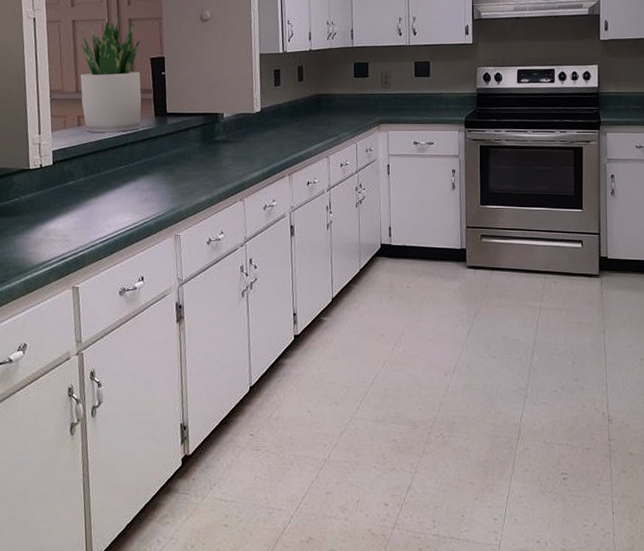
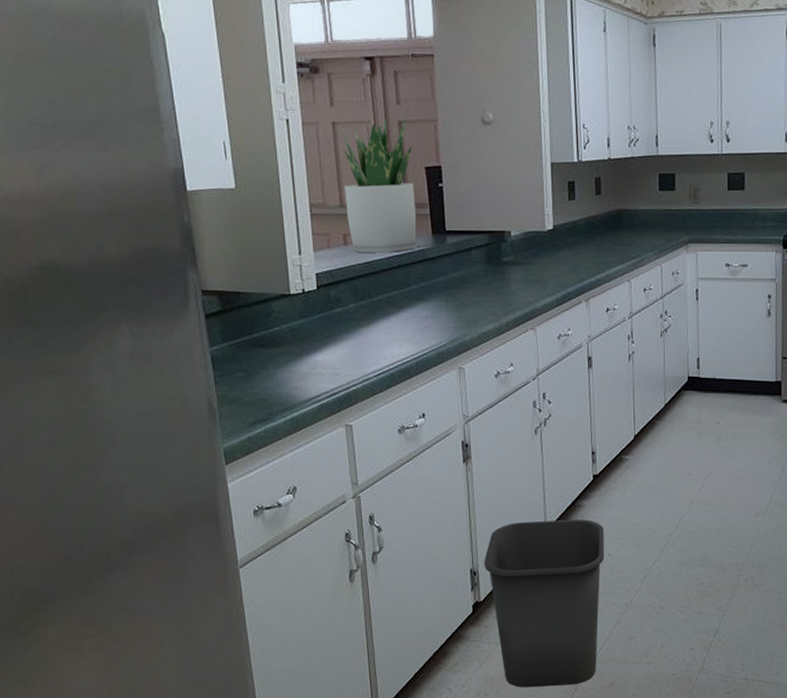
waste bin: none [193,377,305,541] -> present [484,519,605,688]

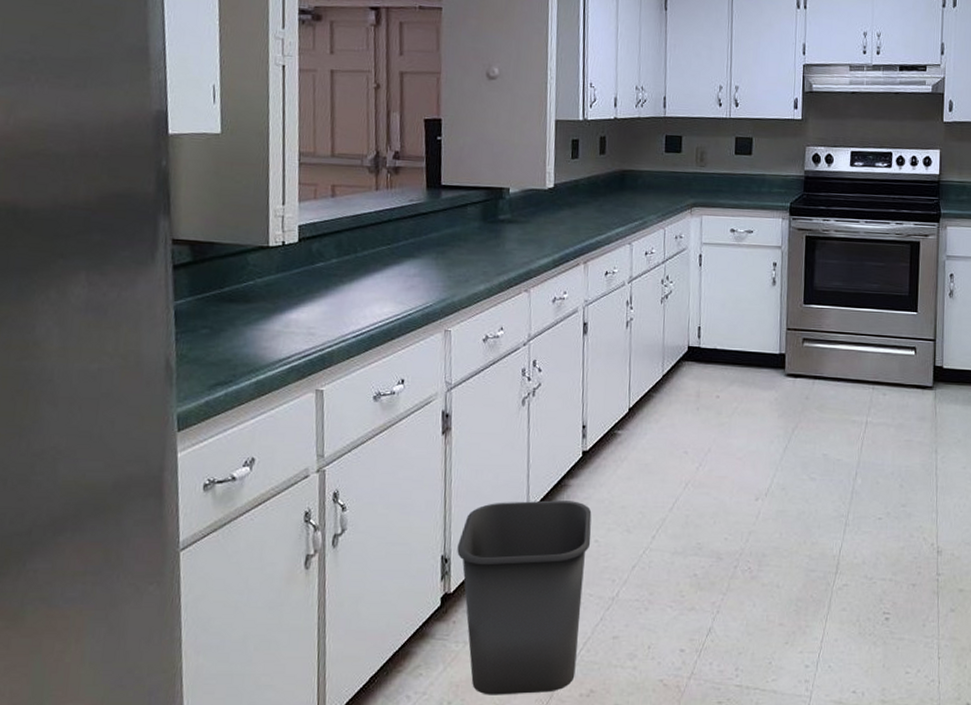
planter: present [342,118,417,253] -> none [337,68,413,206]

